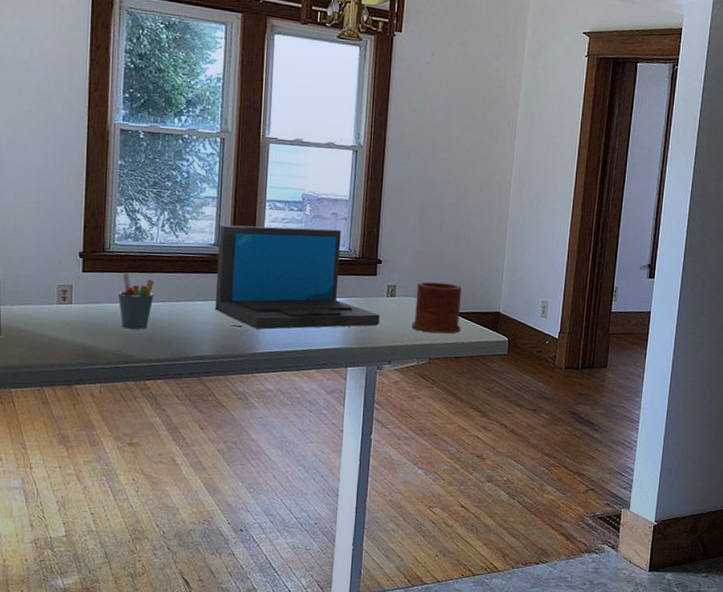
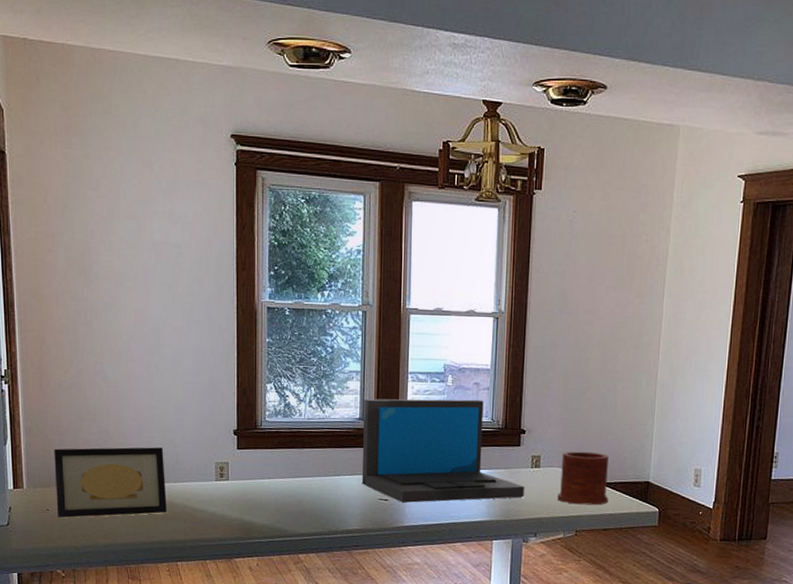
pen holder: present [118,273,154,329] -> none [270,449,304,504]

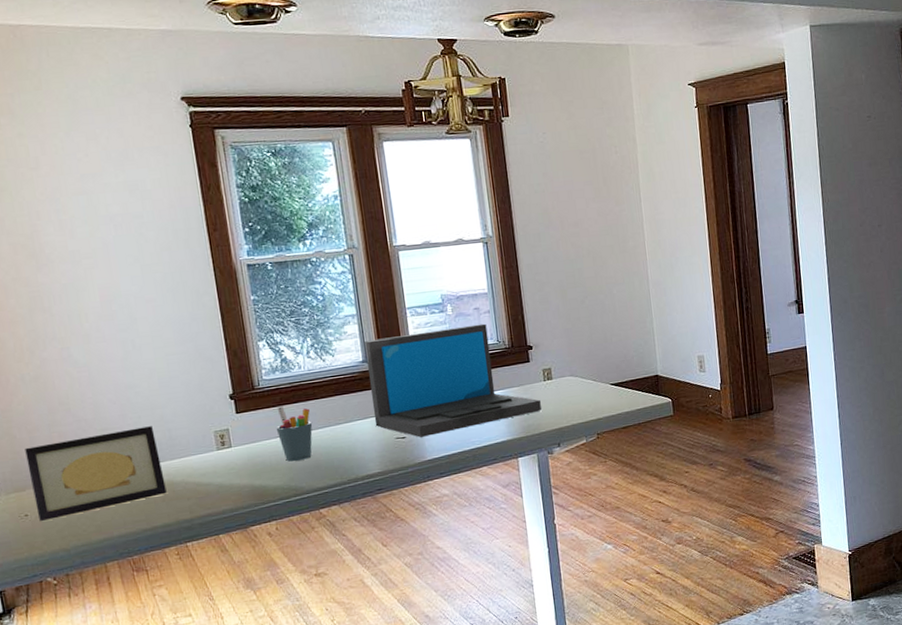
pen holder: none [270,449,304,504] -> present [275,406,313,462]
mug: present [557,451,609,505] -> none [571,355,623,409]

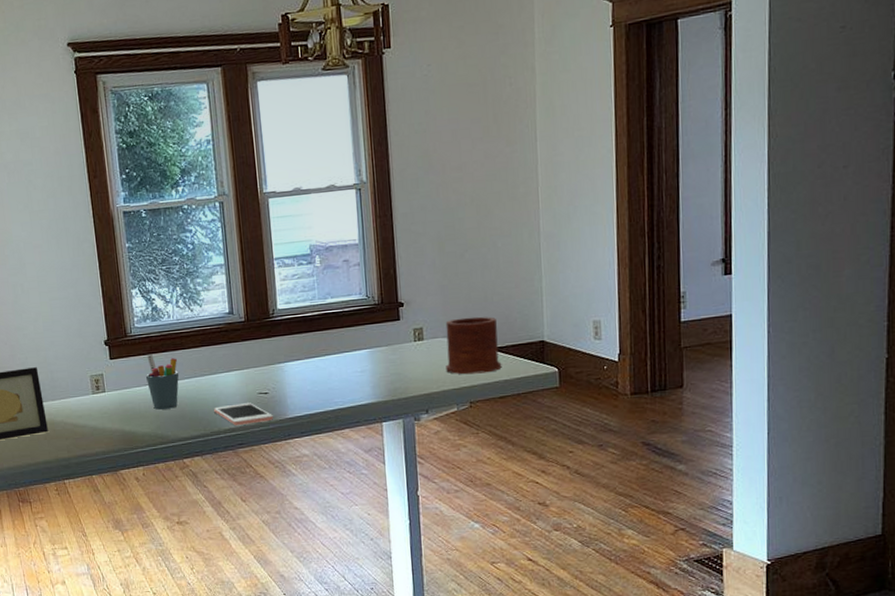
cell phone: none [350,448,412,471] -> present [214,403,273,425]
laptop: present [365,323,542,437] -> none [232,277,410,394]
mug: none [571,355,623,409] -> present [445,316,502,375]

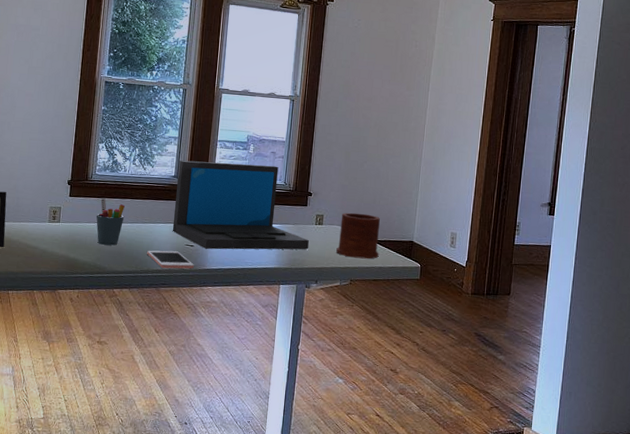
laptop: none [232,277,410,394] -> present [172,160,309,250]

